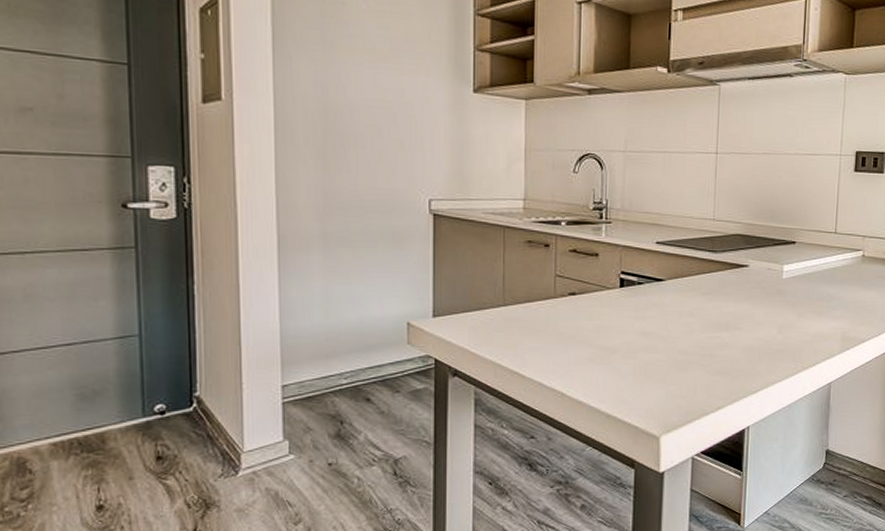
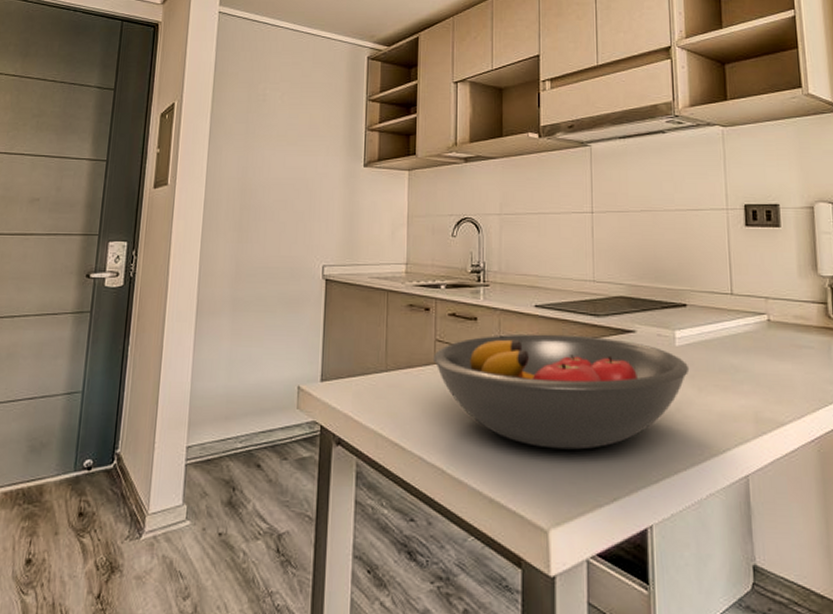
fruit bowl: none [554,268,793,370] -> present [434,334,690,450]

